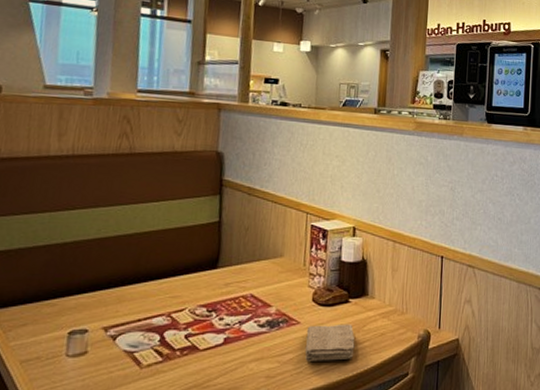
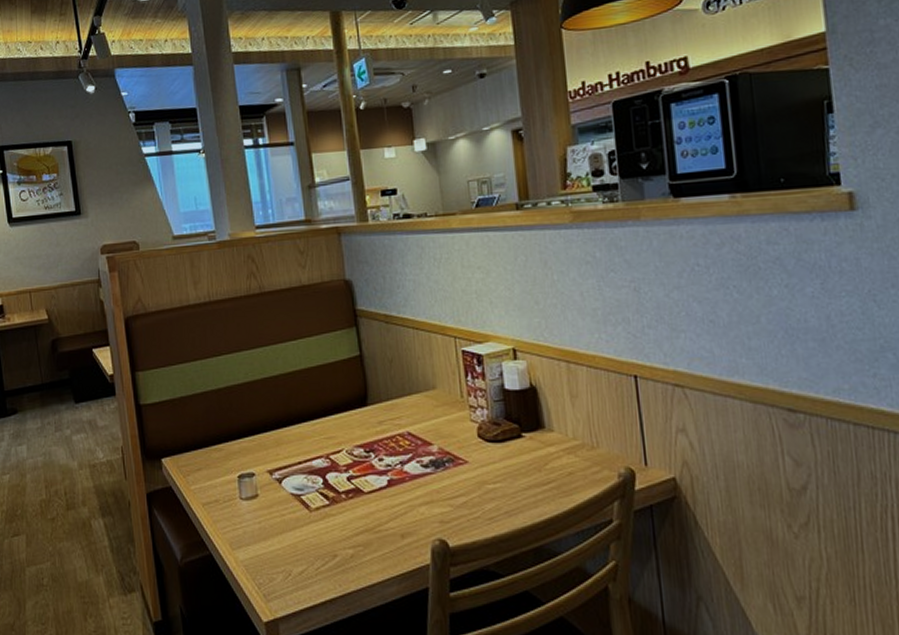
washcloth: present [304,324,355,361] -> none [477,462,539,505]

